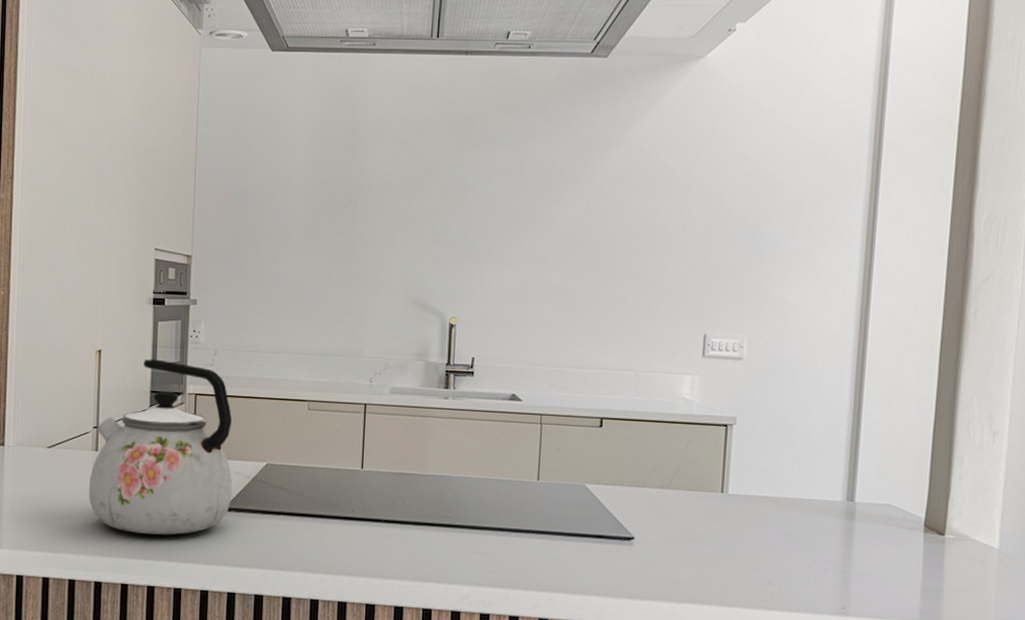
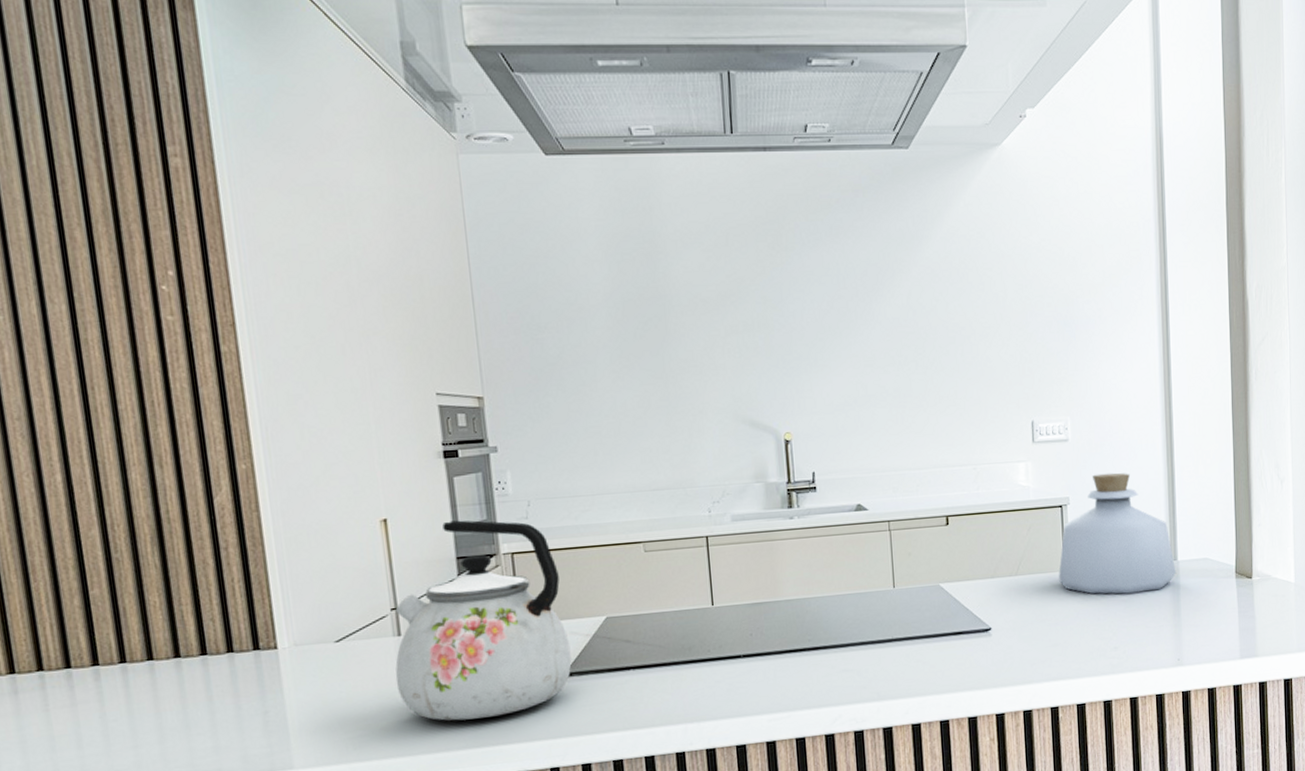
bottle: none [714,397,852,530] -> present [1059,472,1177,594]

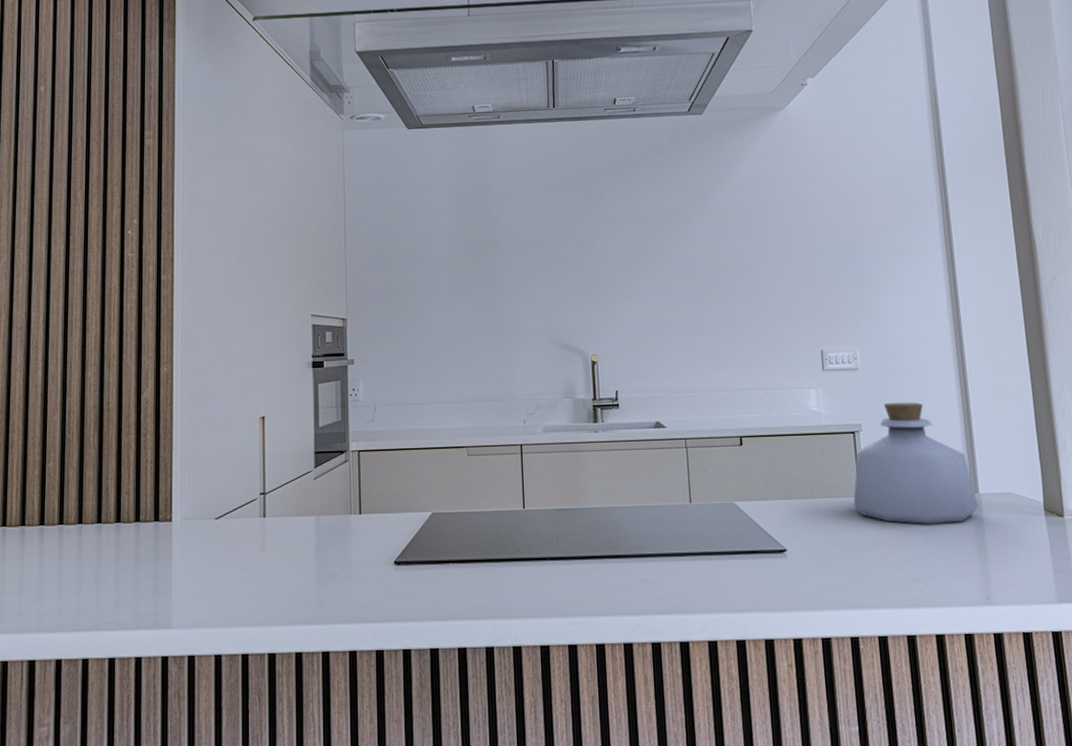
kettle: present [395,520,572,721] -> none [258,420,401,598]

